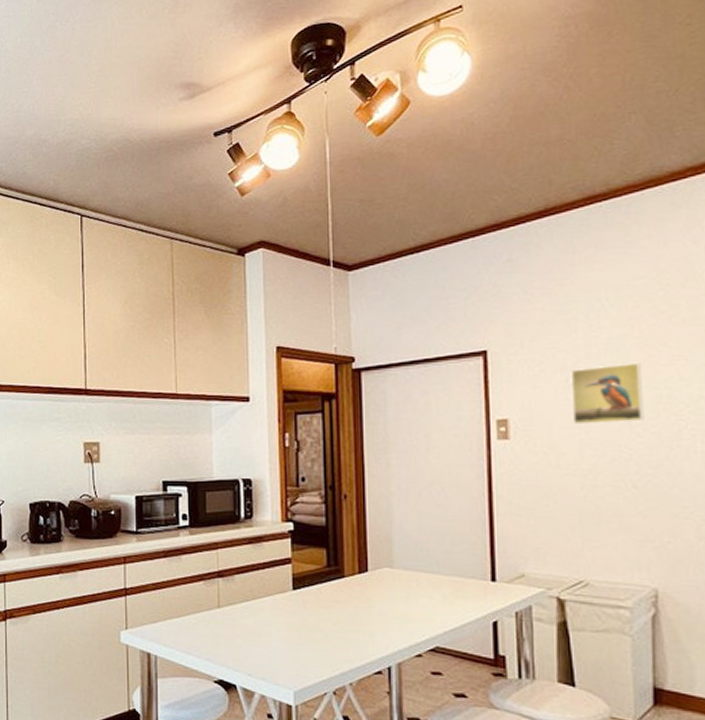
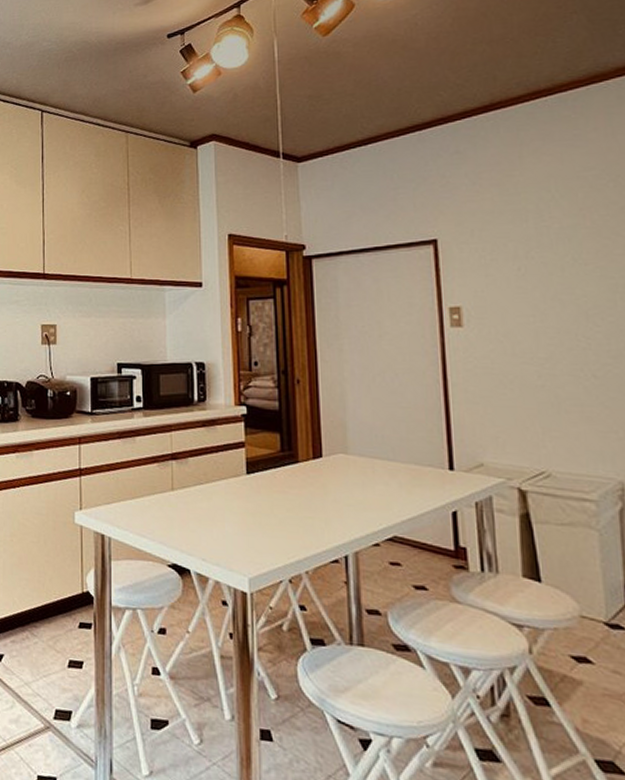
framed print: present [570,362,644,425] -> none [522,251,601,313]

